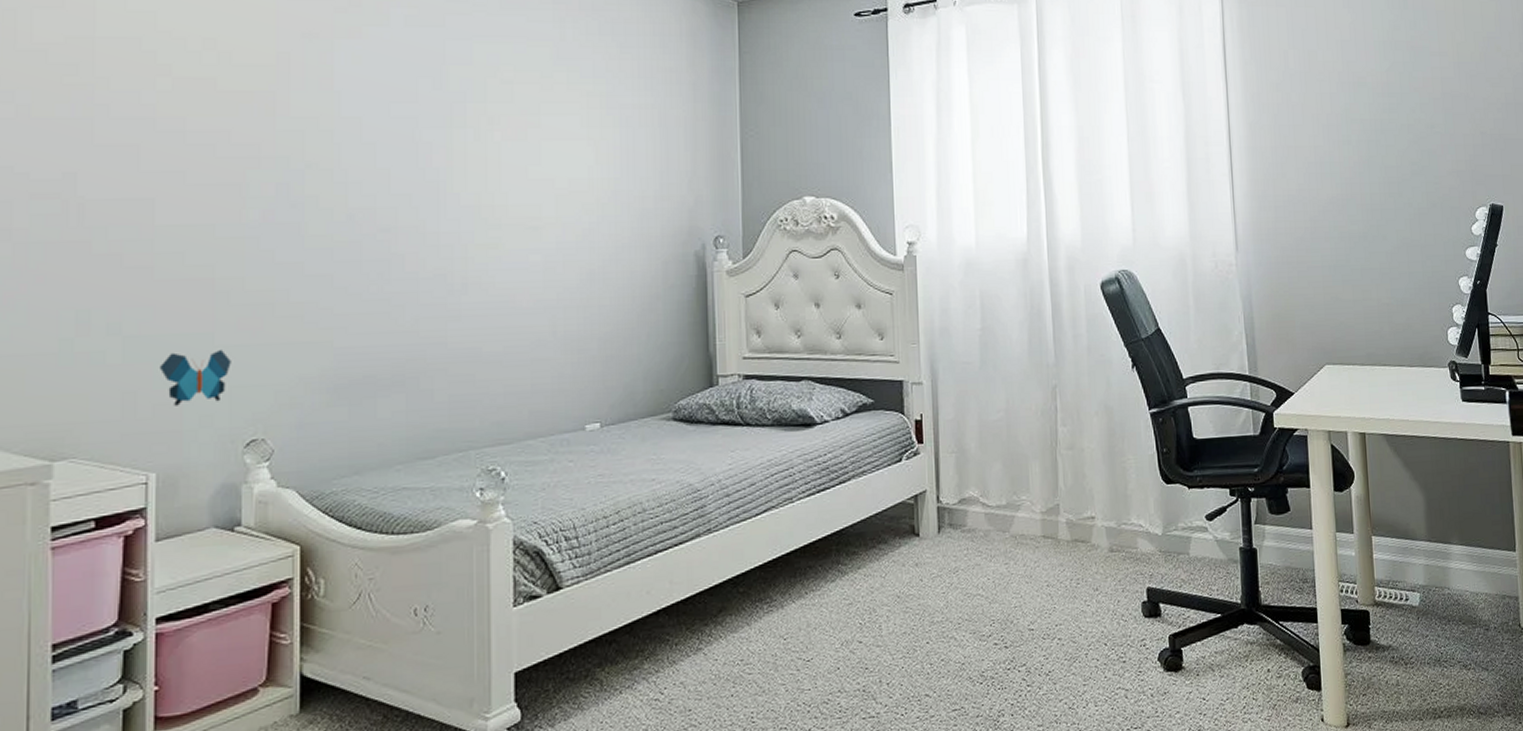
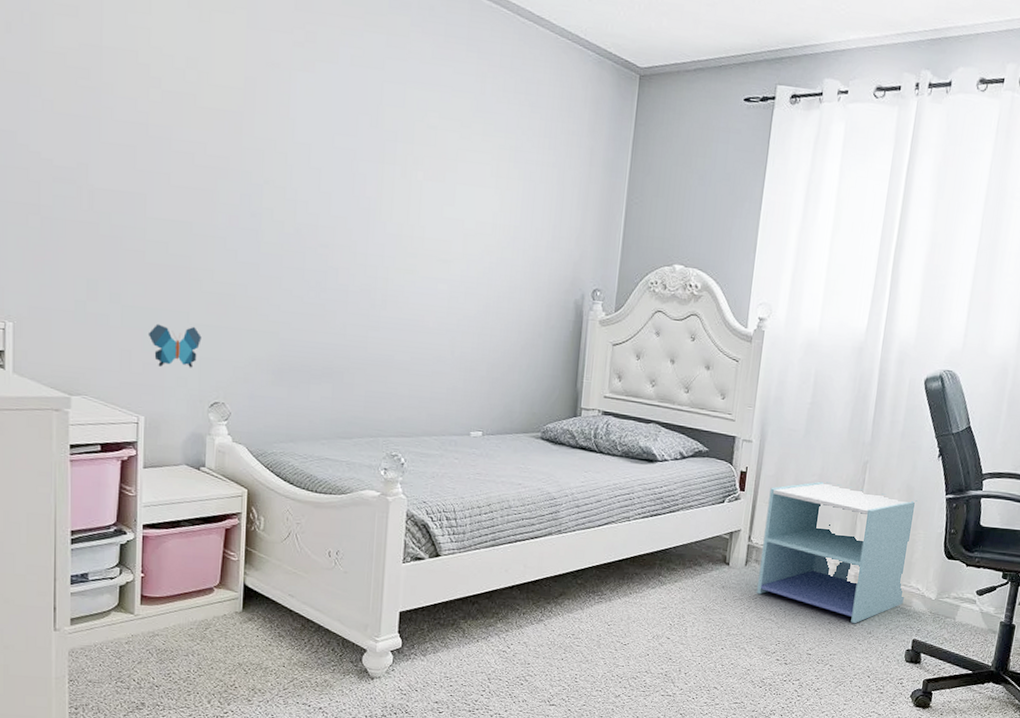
nightstand: none [952,416,1127,582] -> present [757,481,918,624]

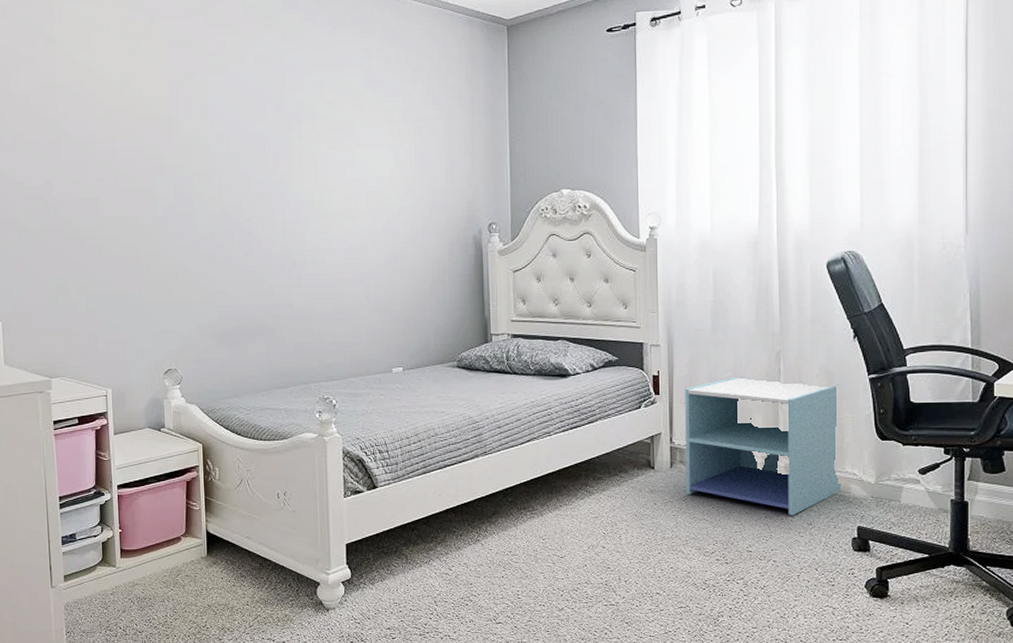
decorative butterfly: present [148,323,202,368] -> none [109,305,153,344]

